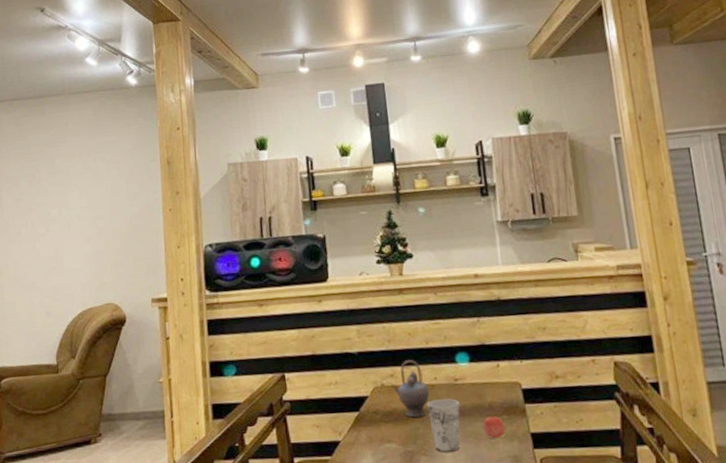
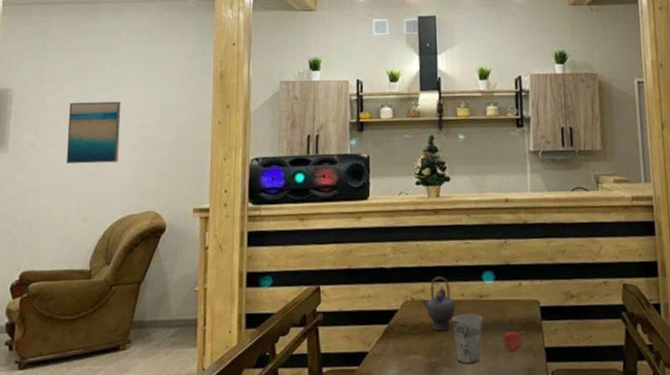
wall art: none [24,194,75,259] -> present [66,101,121,164]

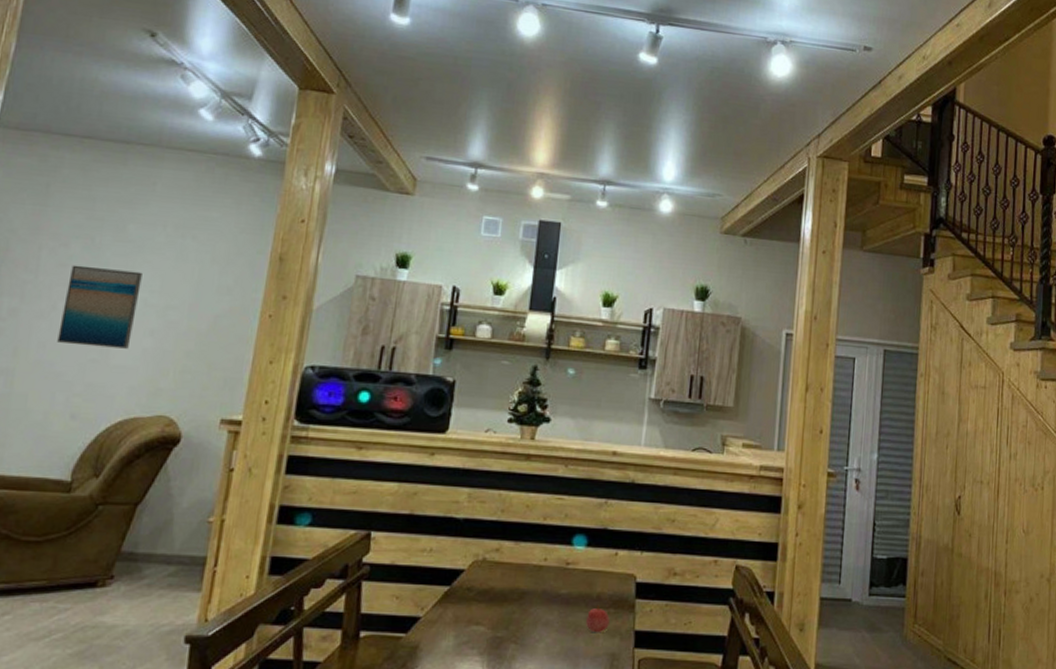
teapot: present [421,277,456,331] -> none [494,535,536,600]
cup: present [453,314,483,364] -> none [528,583,566,642]

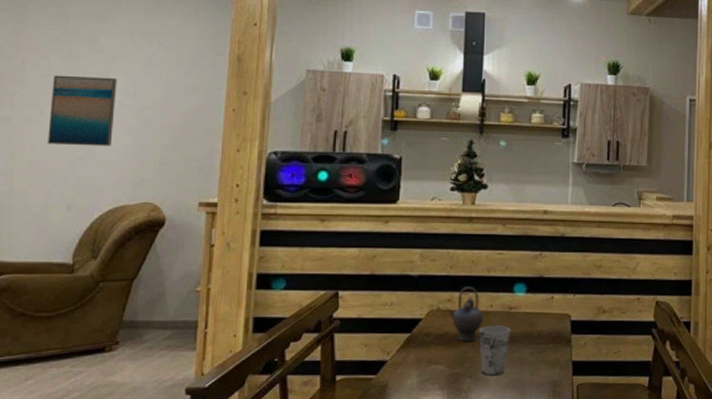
teapot: none [494,535,536,600] -> present [447,287,484,342]
cup: none [528,583,566,642] -> present [479,326,511,376]
apple: present [586,604,610,632] -> none [530,341,550,364]

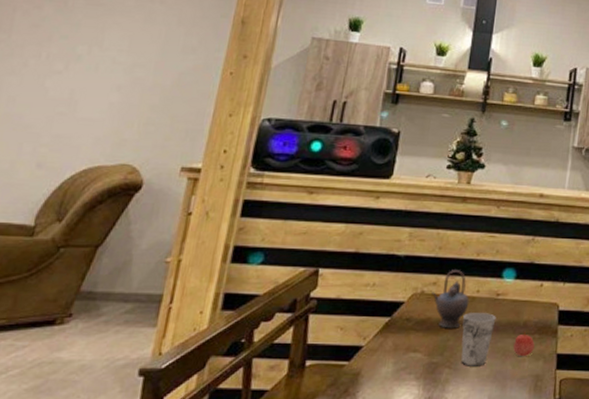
wall art: present [48,75,117,146] -> none [27,26,112,103]
apple: none [530,341,550,364] -> present [513,331,535,356]

